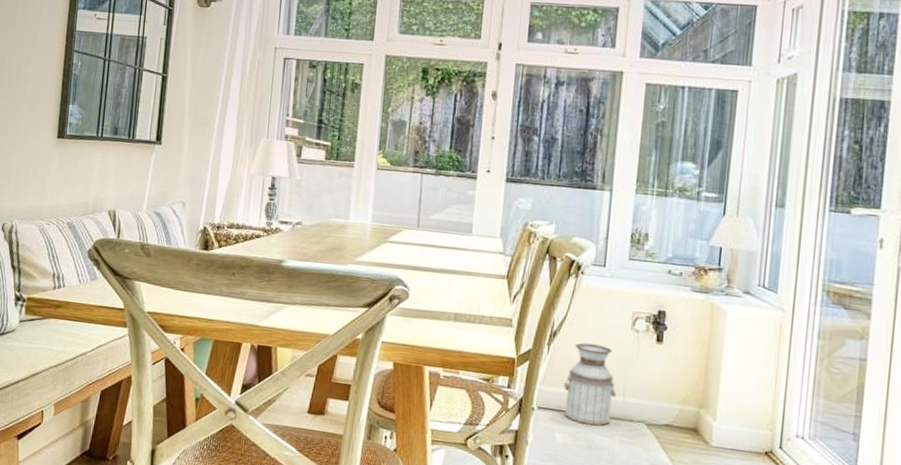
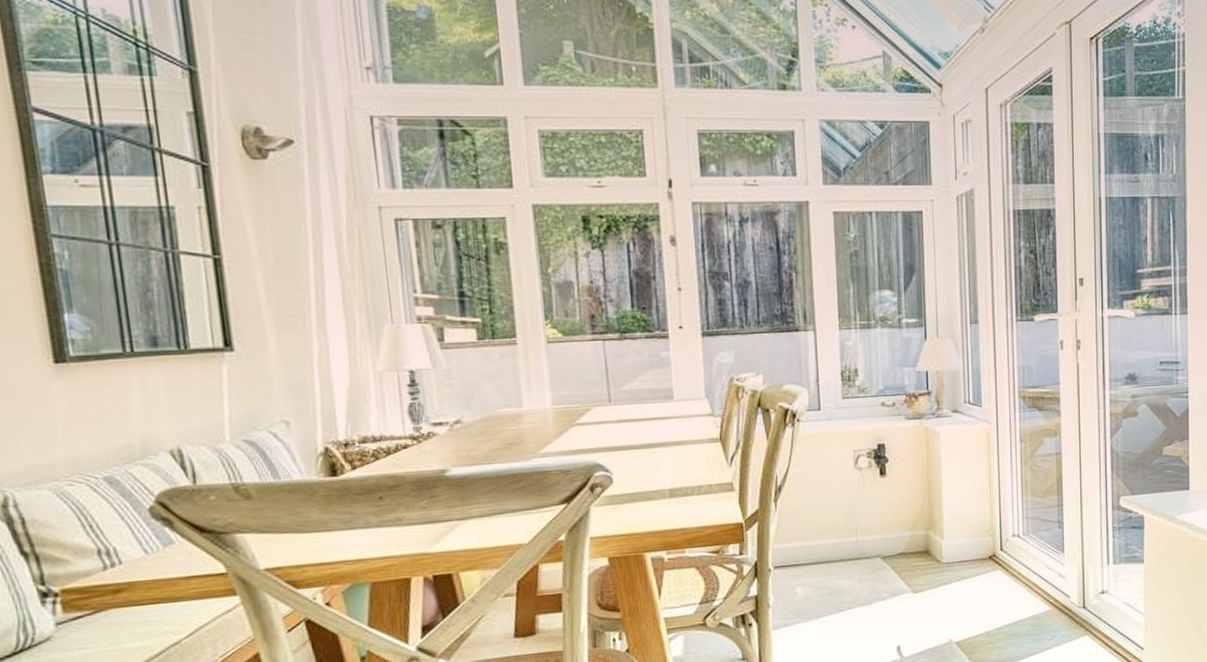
planter: present [564,342,616,426] -> none [797,490,850,573]

